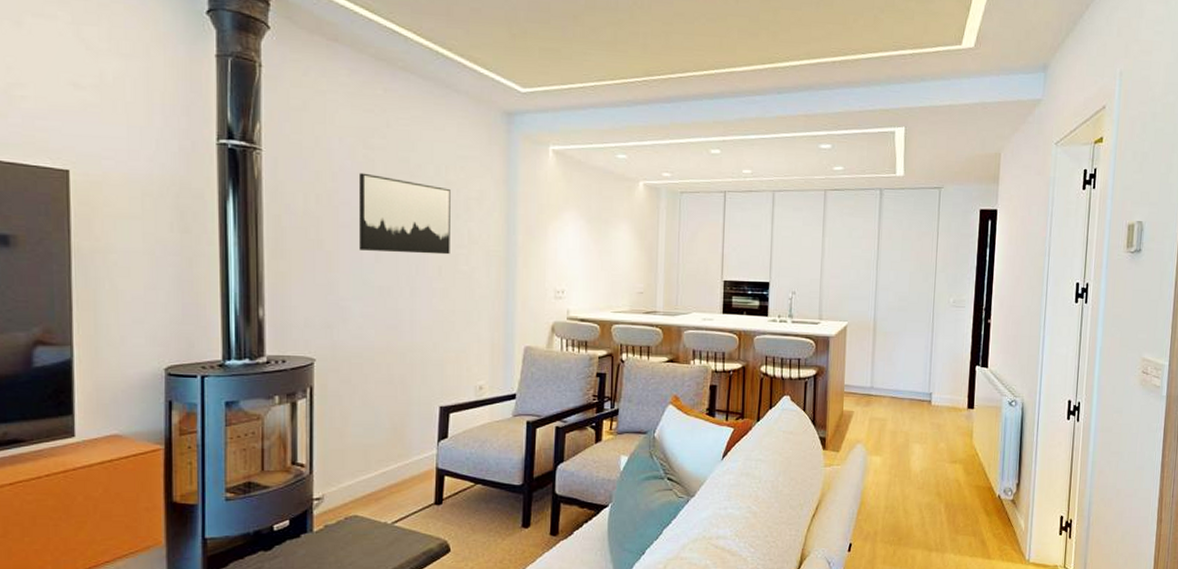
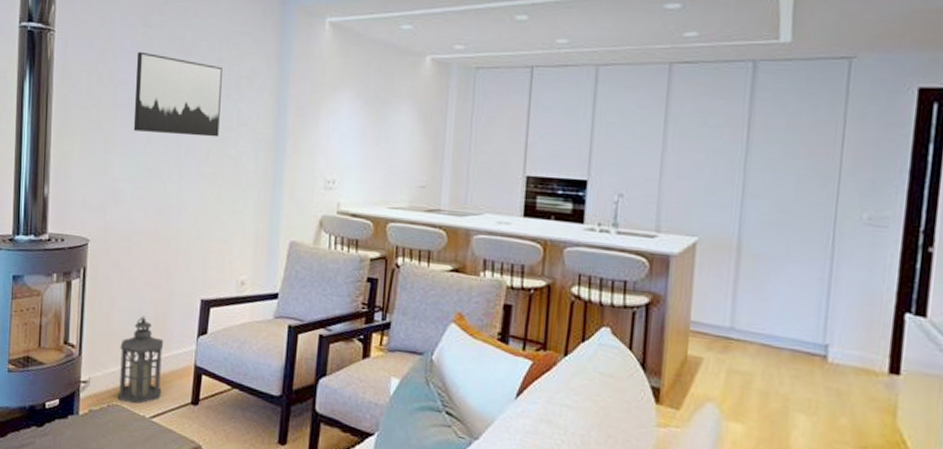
lantern: none [356,428,403,513] -> present [118,316,164,404]

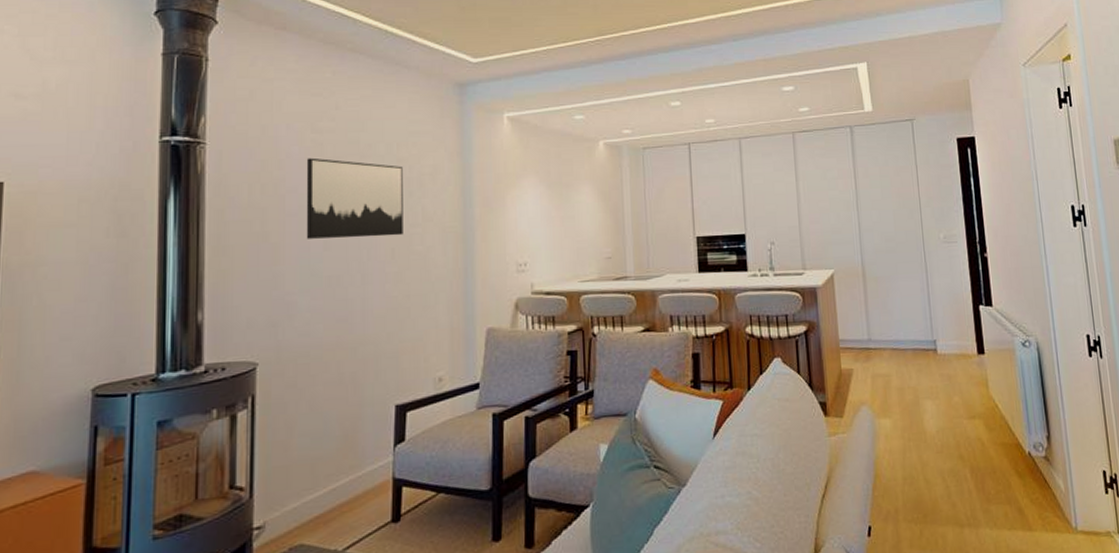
lantern: present [118,316,164,404] -> none [302,436,356,539]

